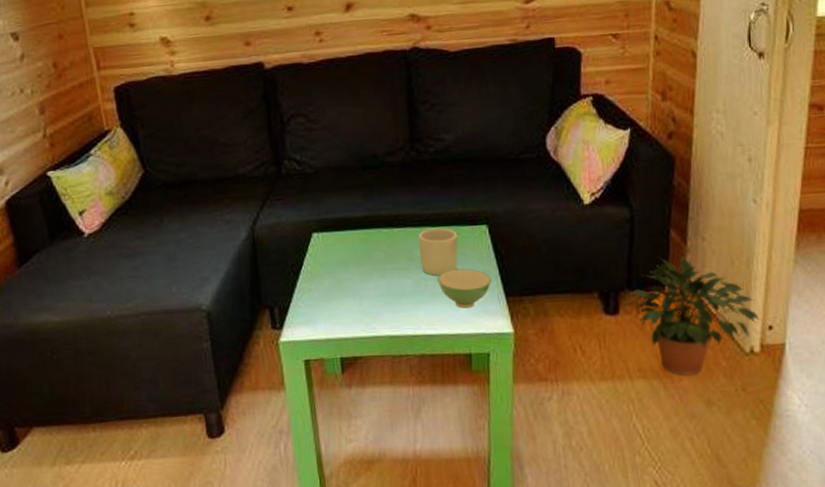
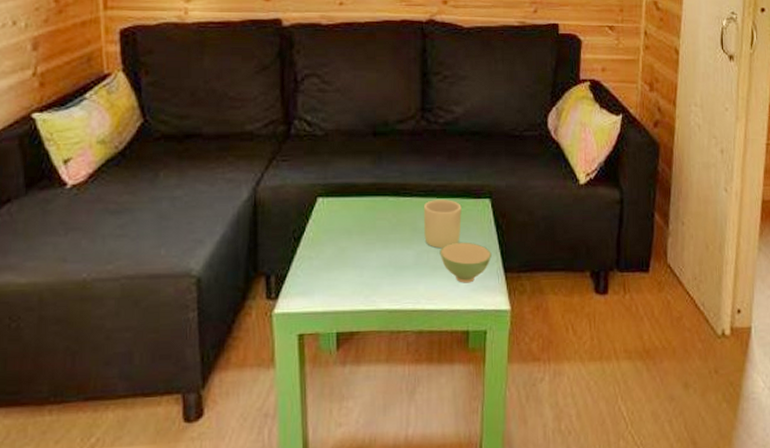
potted plant: present [624,257,760,376] -> none [613,240,730,358]

